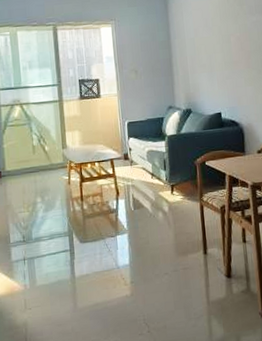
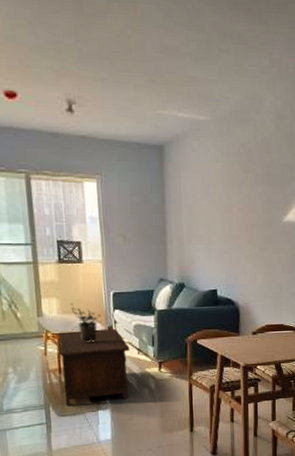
cabinet: none [80,155,144,232] -> present [58,328,130,406]
potted plant: none [90,135,117,171] -> present [70,304,101,343]

